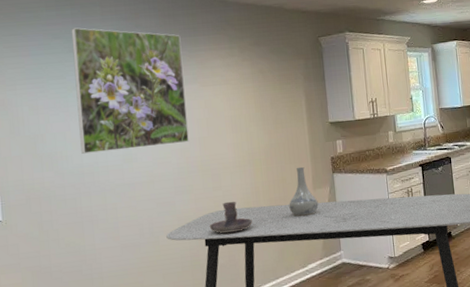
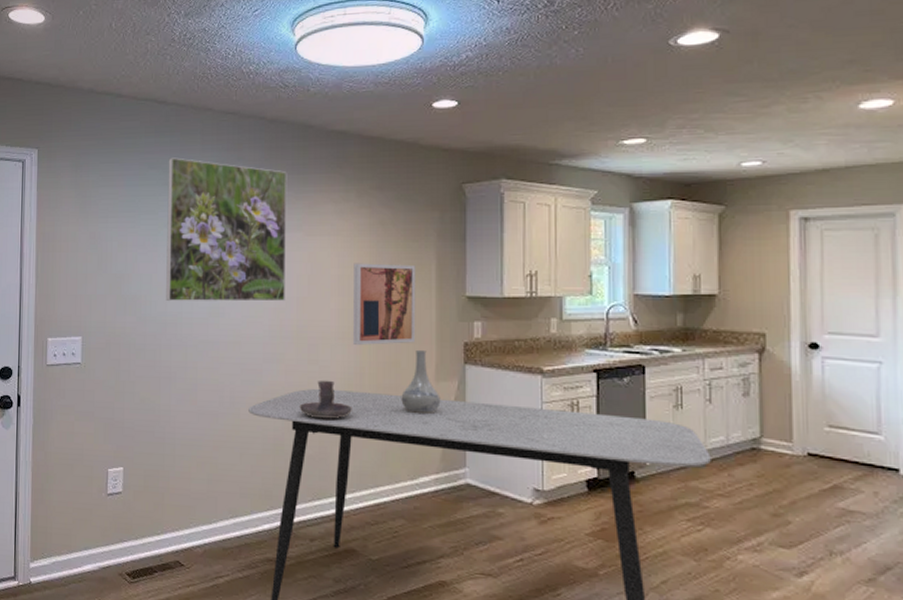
wall art: none [242,102,296,170] -> present [352,263,416,345]

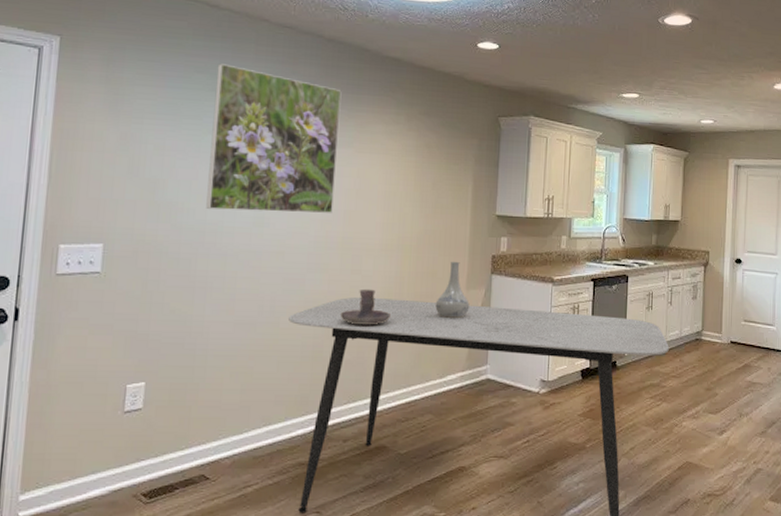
wall art: present [352,263,416,345] -> none [394,181,455,257]

